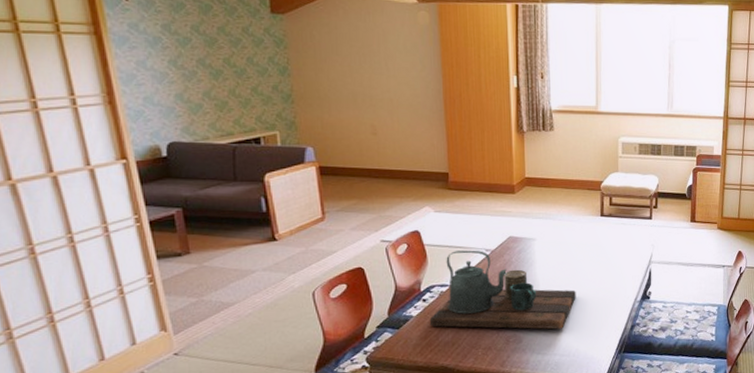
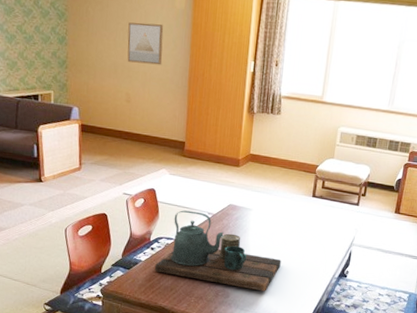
wall art: none [364,43,410,90] -> present [127,22,164,65]

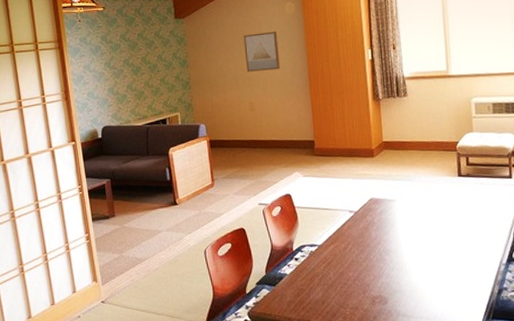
tea set: present [154,210,281,291] -> none [301,211,439,291]

